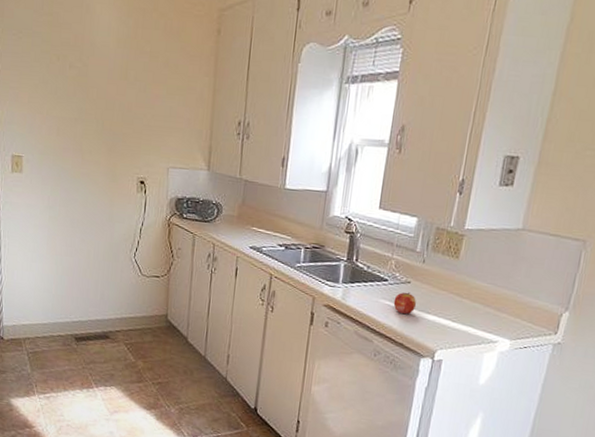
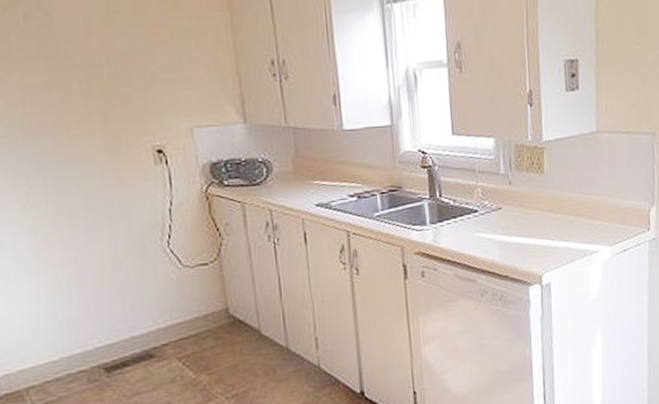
apple: present [393,292,416,315] -> none [488,219,512,244]

